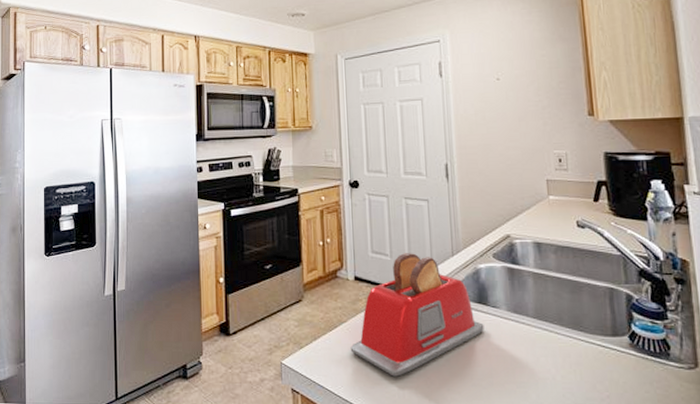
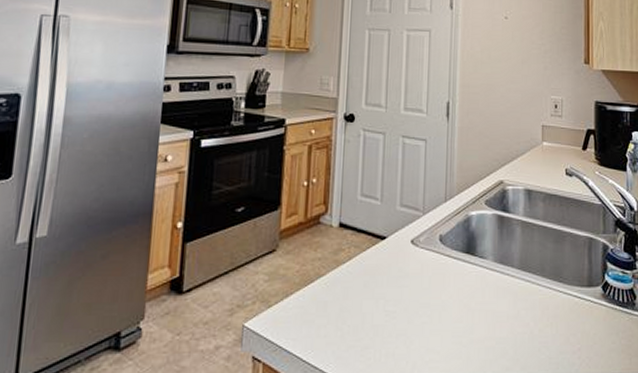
toaster: present [350,253,484,377] -> none [326,197,470,337]

